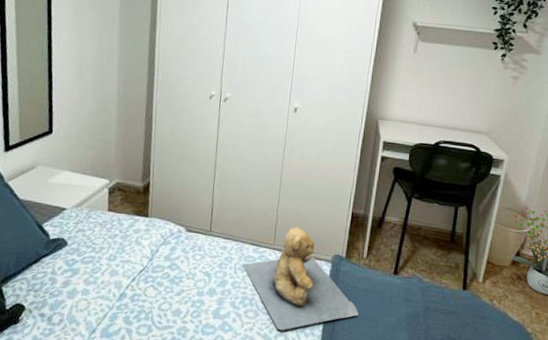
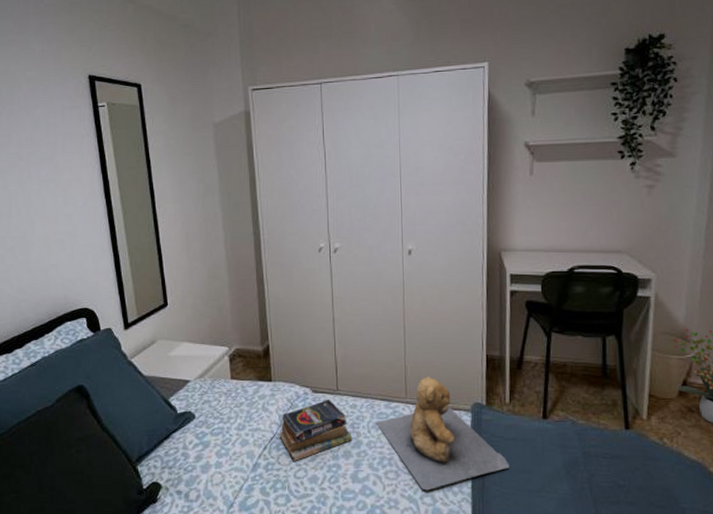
books: none [148,238,219,295] -> present [279,399,353,462]

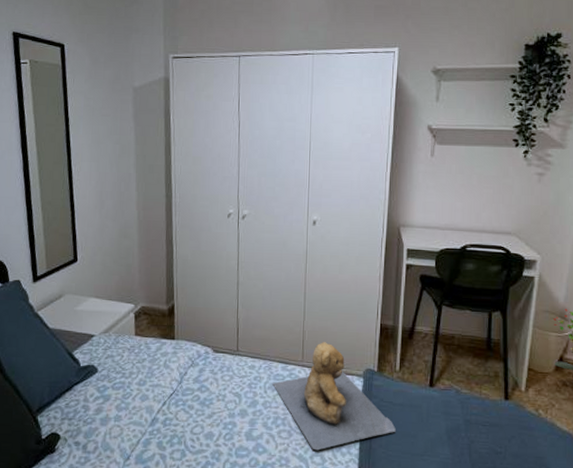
books: present [279,399,353,462] -> none [178,359,249,419]

